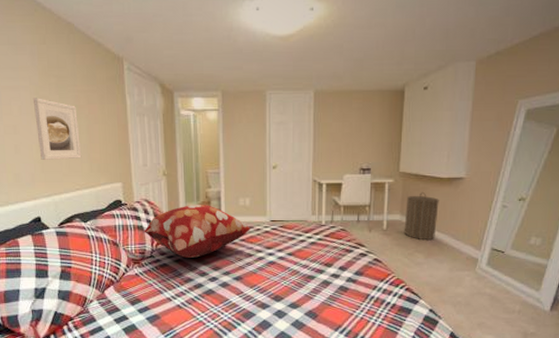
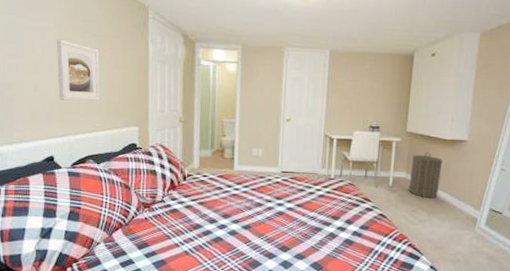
decorative pillow: present [143,204,250,258] -> none [155,151,262,205]

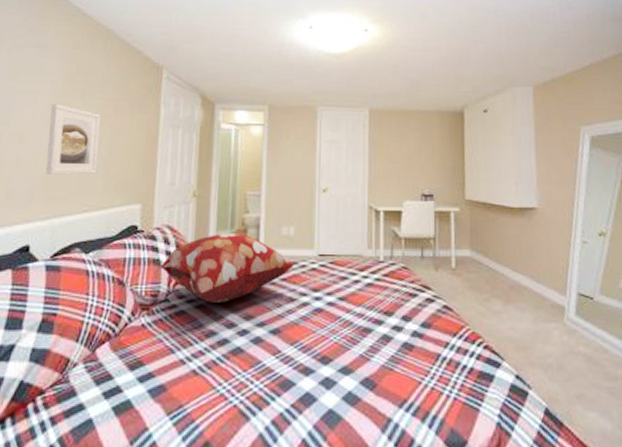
decorative pillow: none [155,151,262,205] -> present [159,232,294,302]
laundry hamper: present [408,151,443,199] -> none [475,222,513,283]

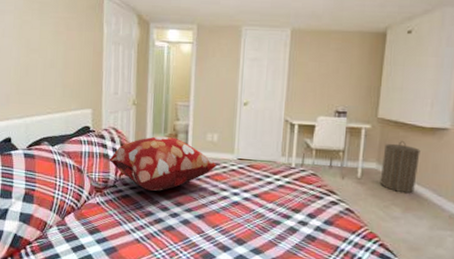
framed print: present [46,104,101,175] -> none [16,22,56,83]
laundry hamper: none [475,222,513,283] -> present [379,140,420,194]

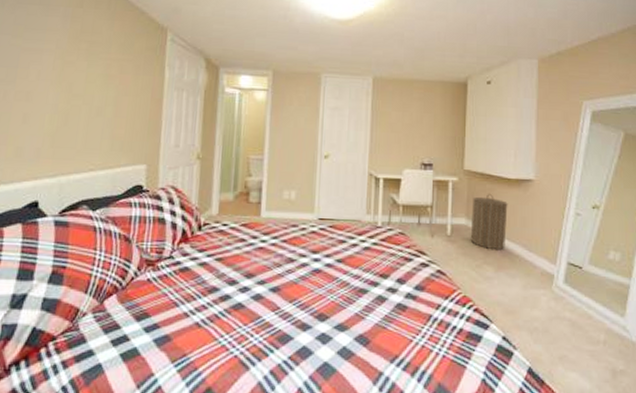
decorative pillow: present [108,135,216,191] -> none [163,194,294,261]

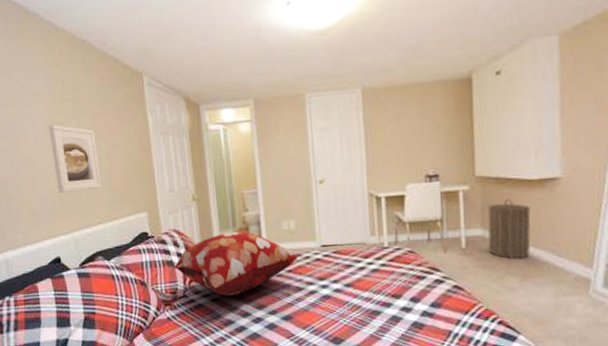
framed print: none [52,63,106,134] -> present [48,124,102,193]
decorative pillow: none [163,194,294,261] -> present [173,230,298,296]

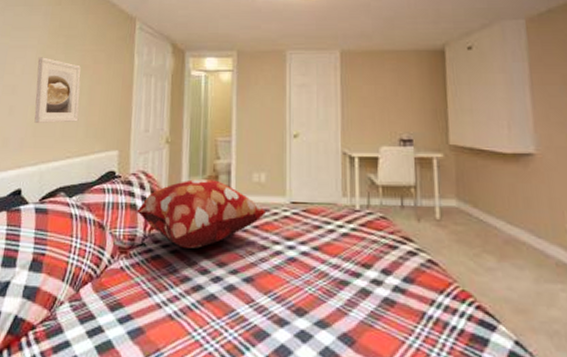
laundry hamper: present [488,198,531,260] -> none [462,170,508,237]

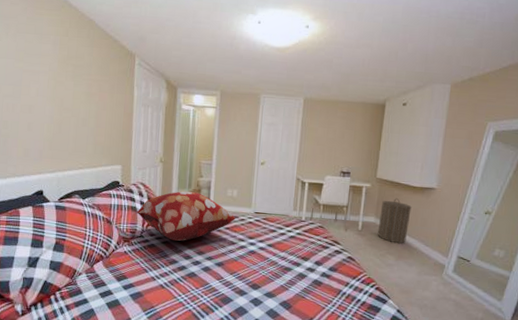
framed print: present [34,57,81,123] -> none [50,82,89,140]
laundry hamper: none [462,170,508,237] -> present [377,197,412,244]

